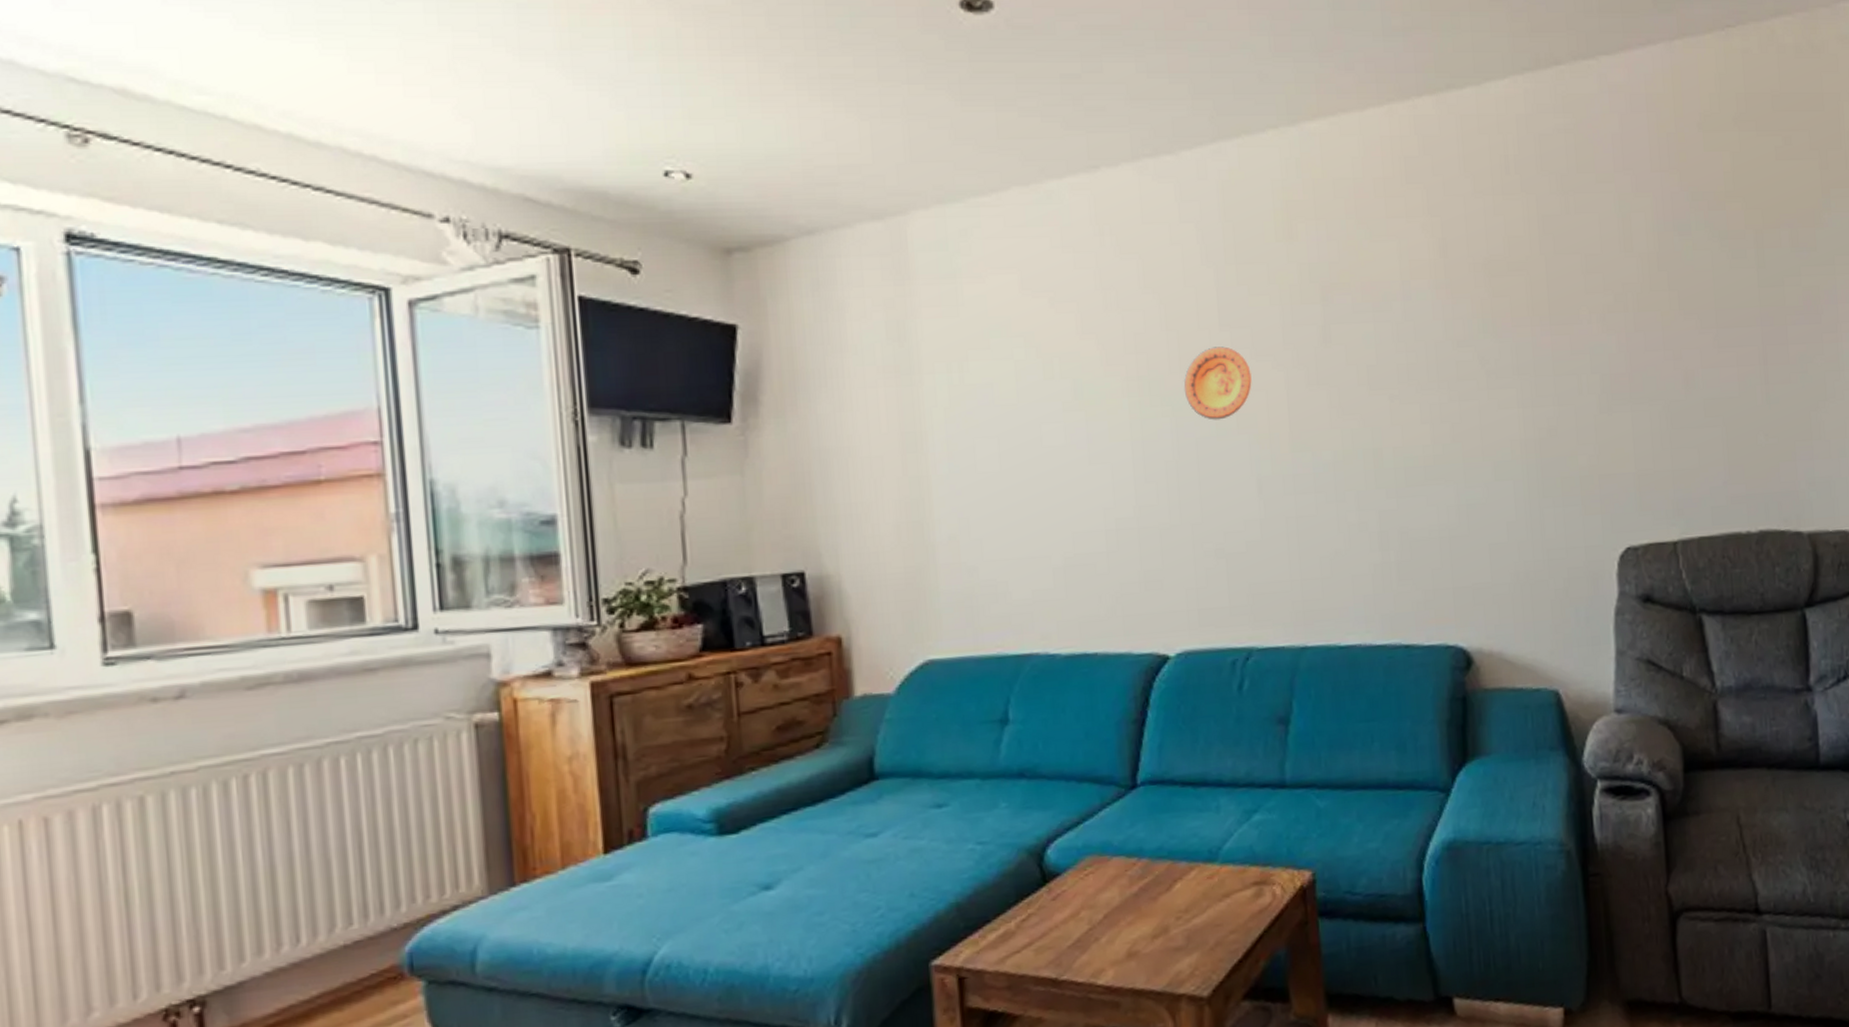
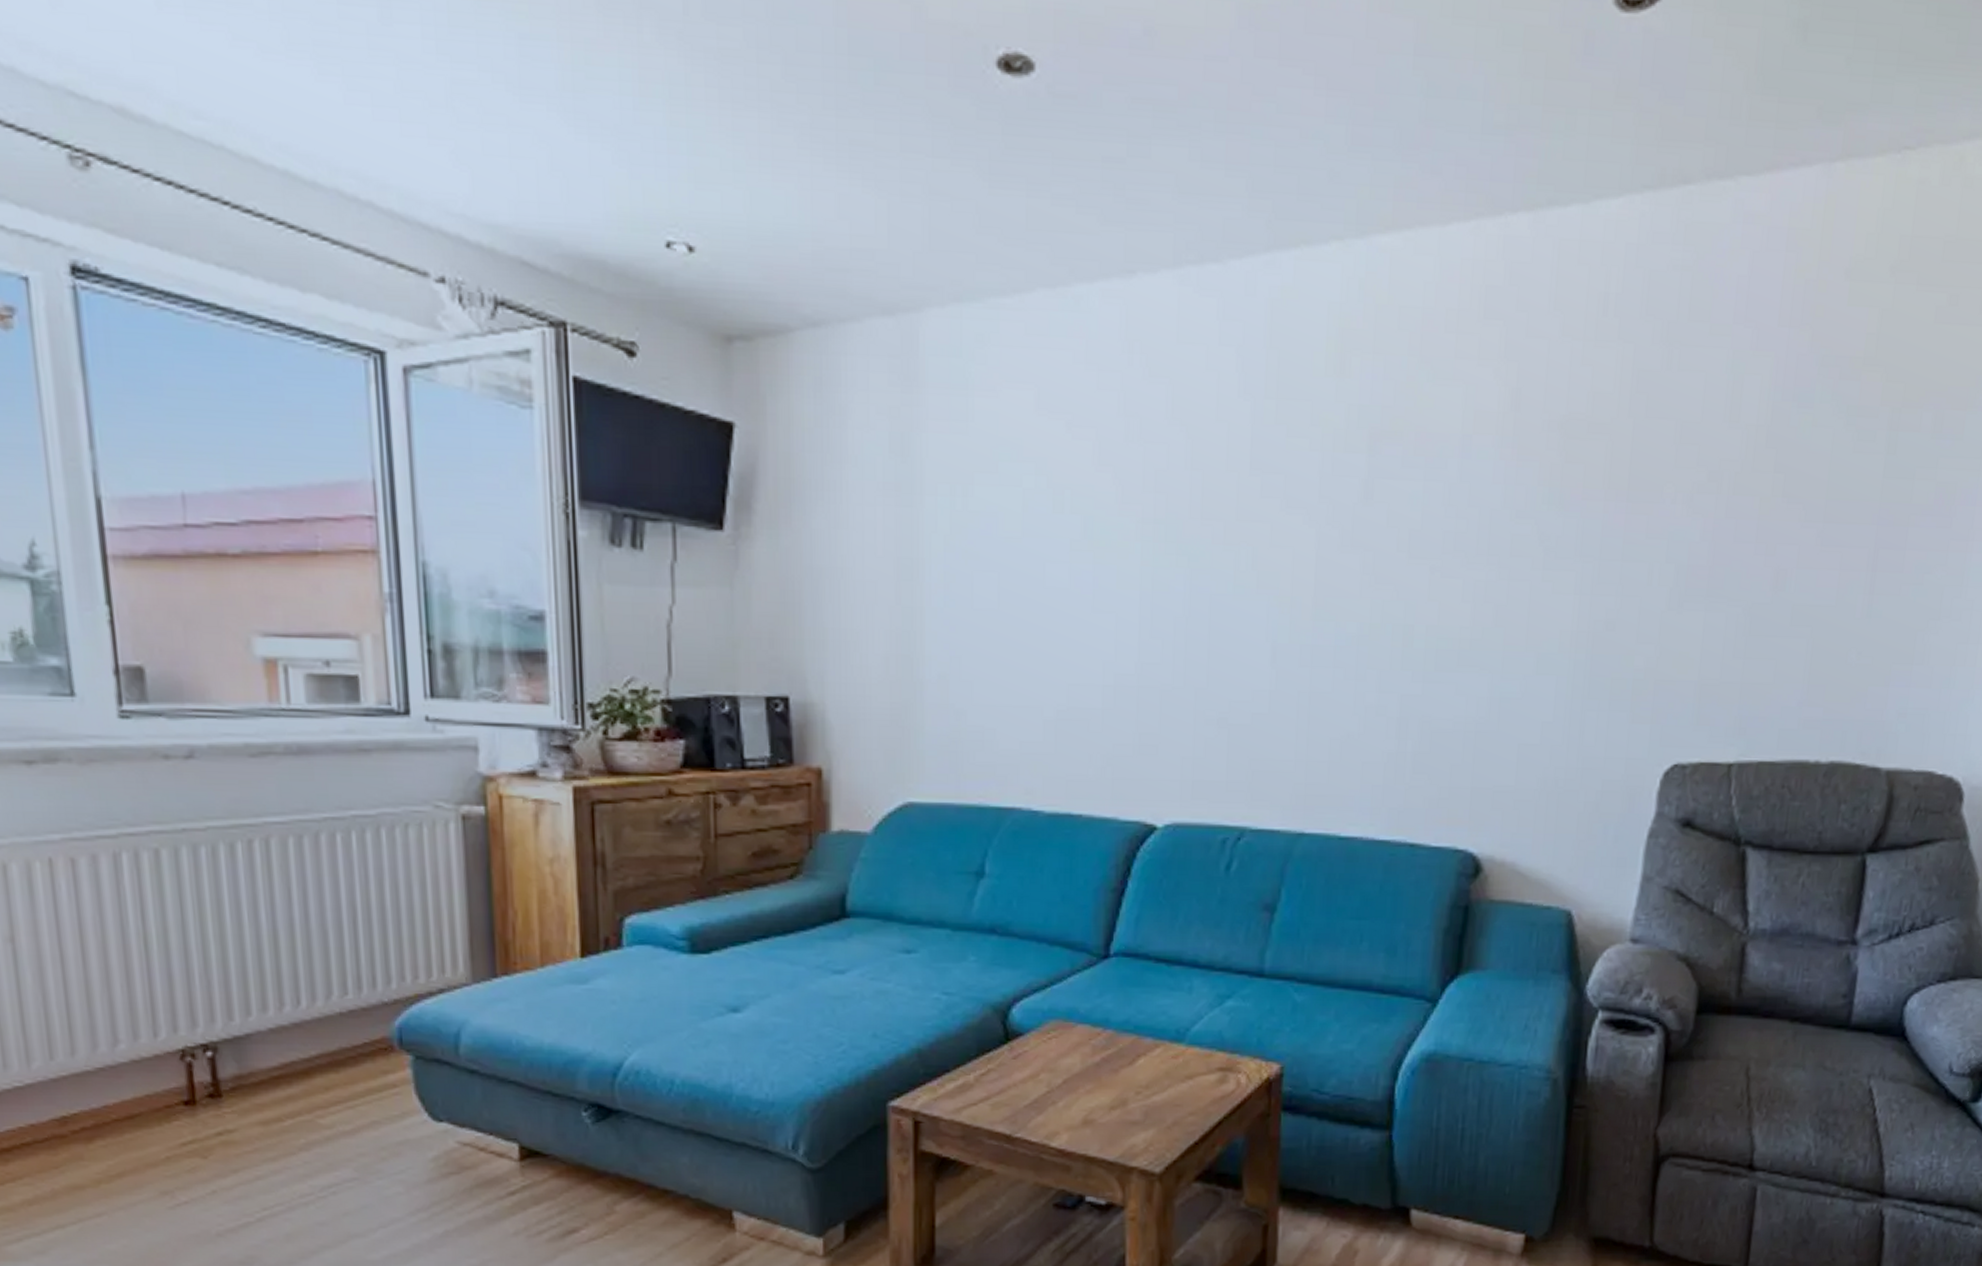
decorative plate: present [1183,346,1253,420] -> none [1203,493,1281,576]

